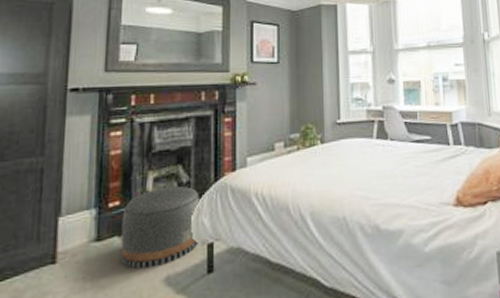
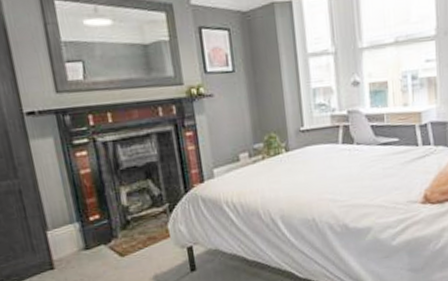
pouf: present [120,186,200,269] -> none [104,198,179,270]

